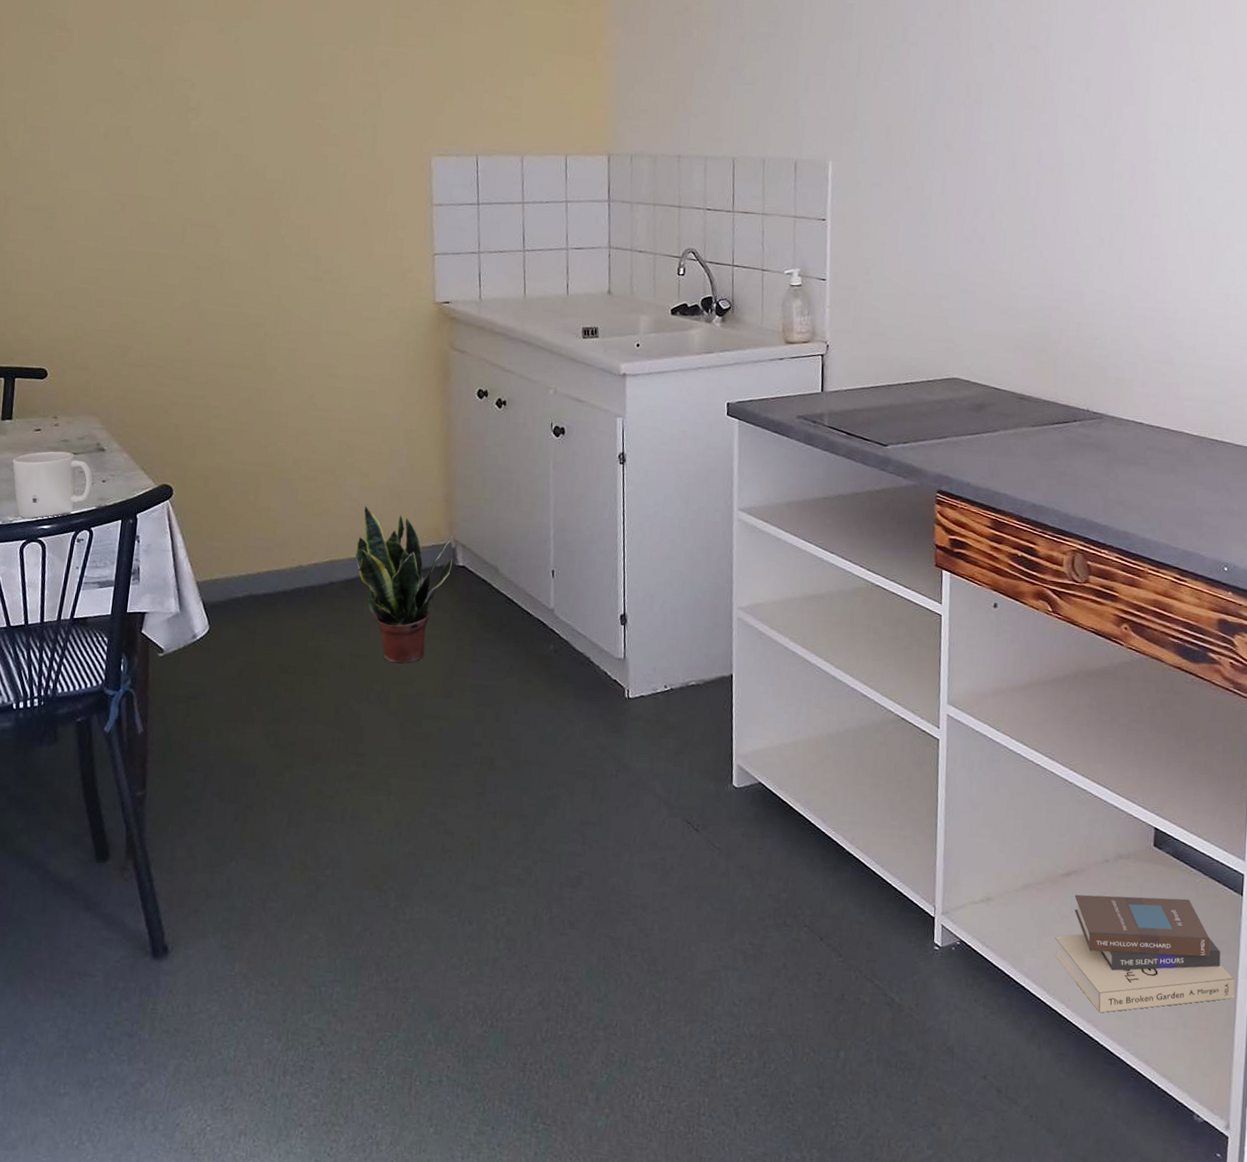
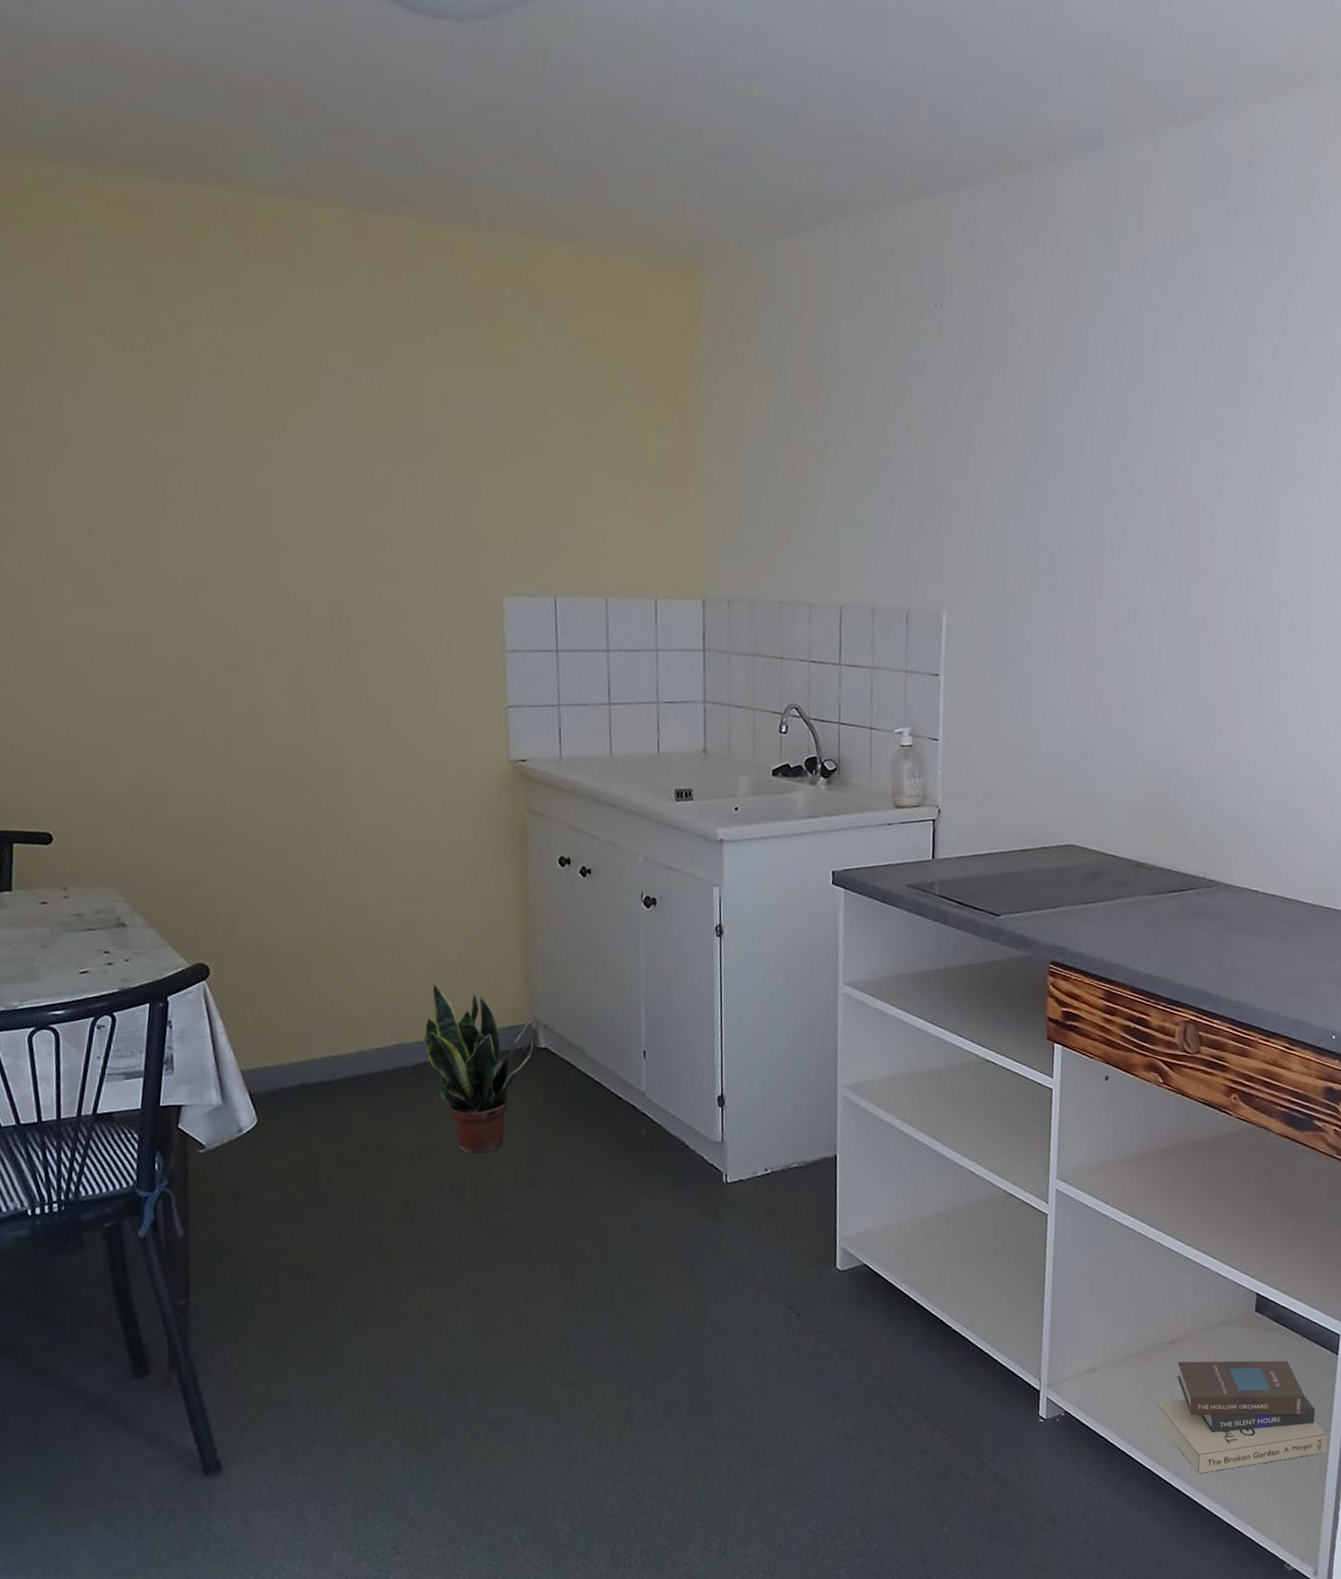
mug: present [12,451,93,520] -> none [14,926,114,1004]

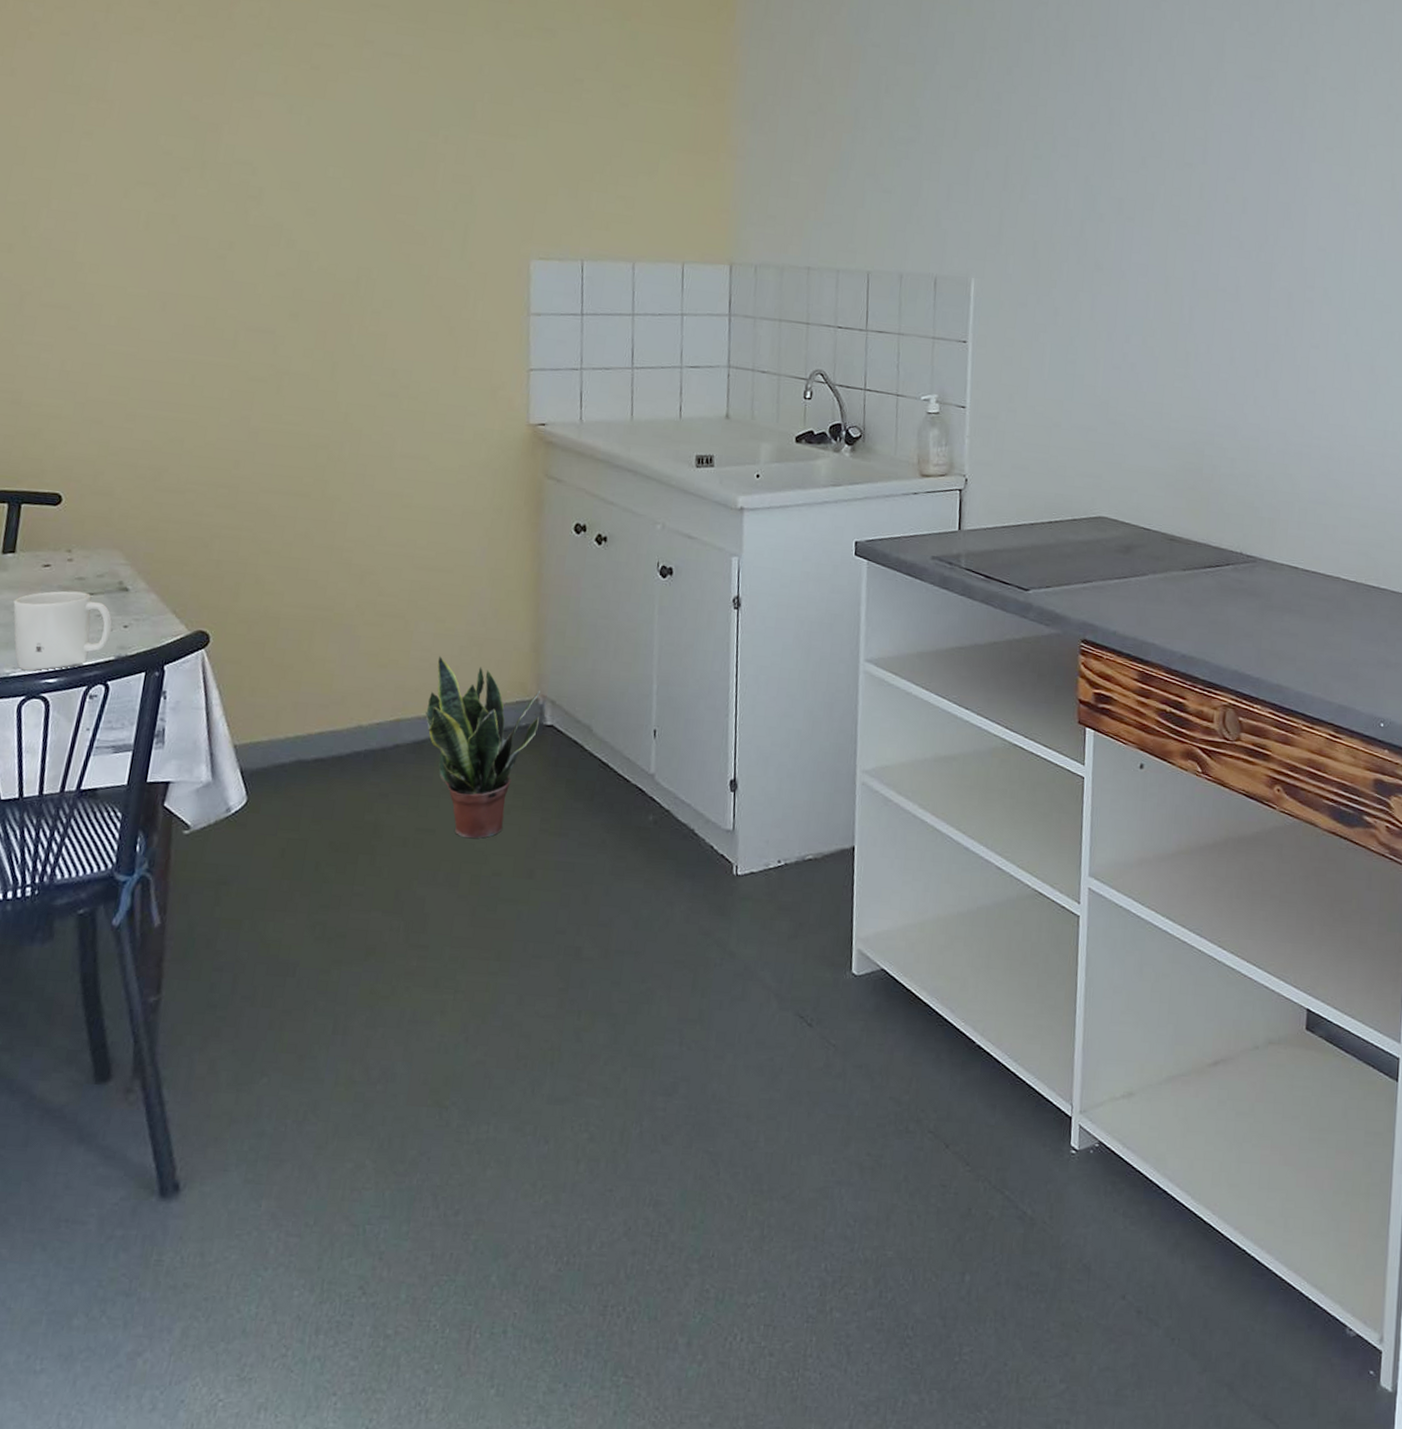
mug: none [14,926,114,1004] -> present [12,590,113,672]
books: present [1157,1360,1328,1474] -> none [1200,1086,1390,1218]

